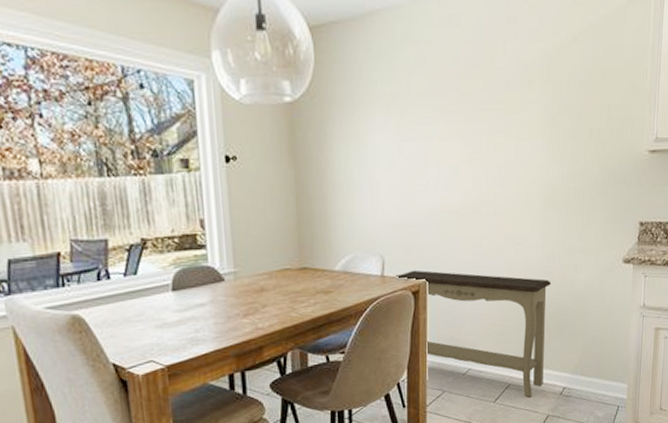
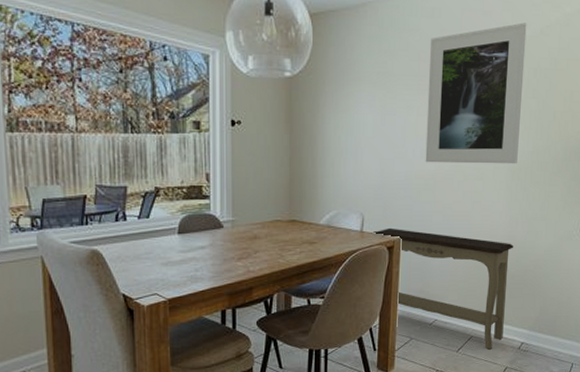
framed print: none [449,28,557,195] -> present [425,22,527,164]

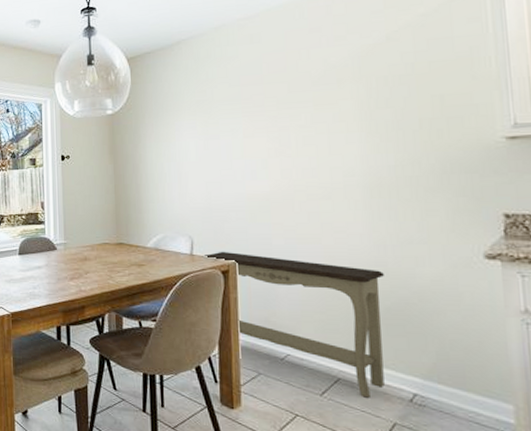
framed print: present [425,22,527,164] -> none [251,32,376,184]

